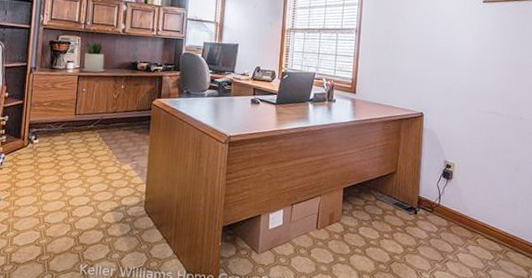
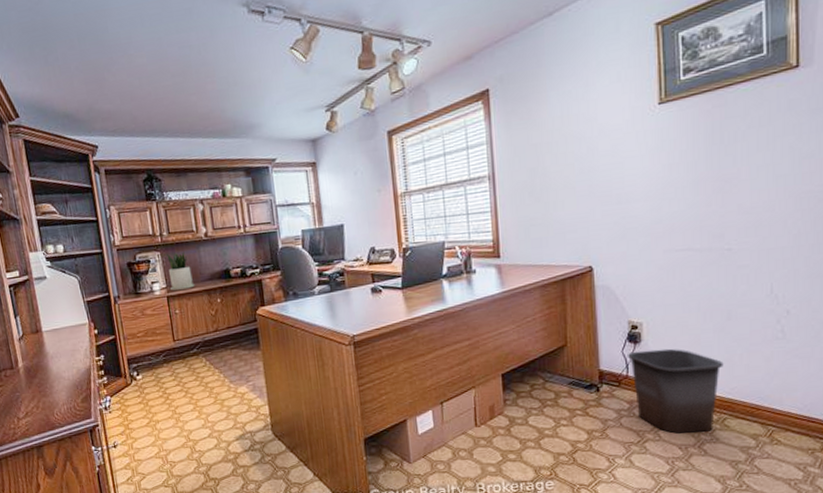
waste bin: none [441,185,510,260] -> present [628,348,724,434]

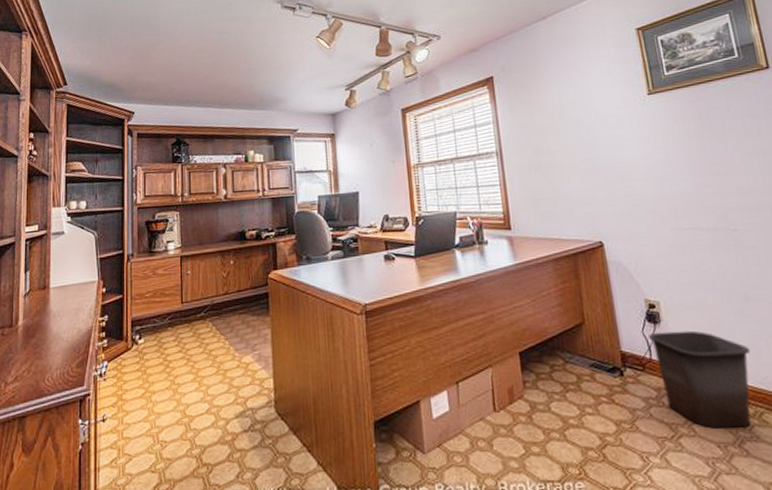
planter: present [166,251,196,292] -> none [184,212,211,252]

